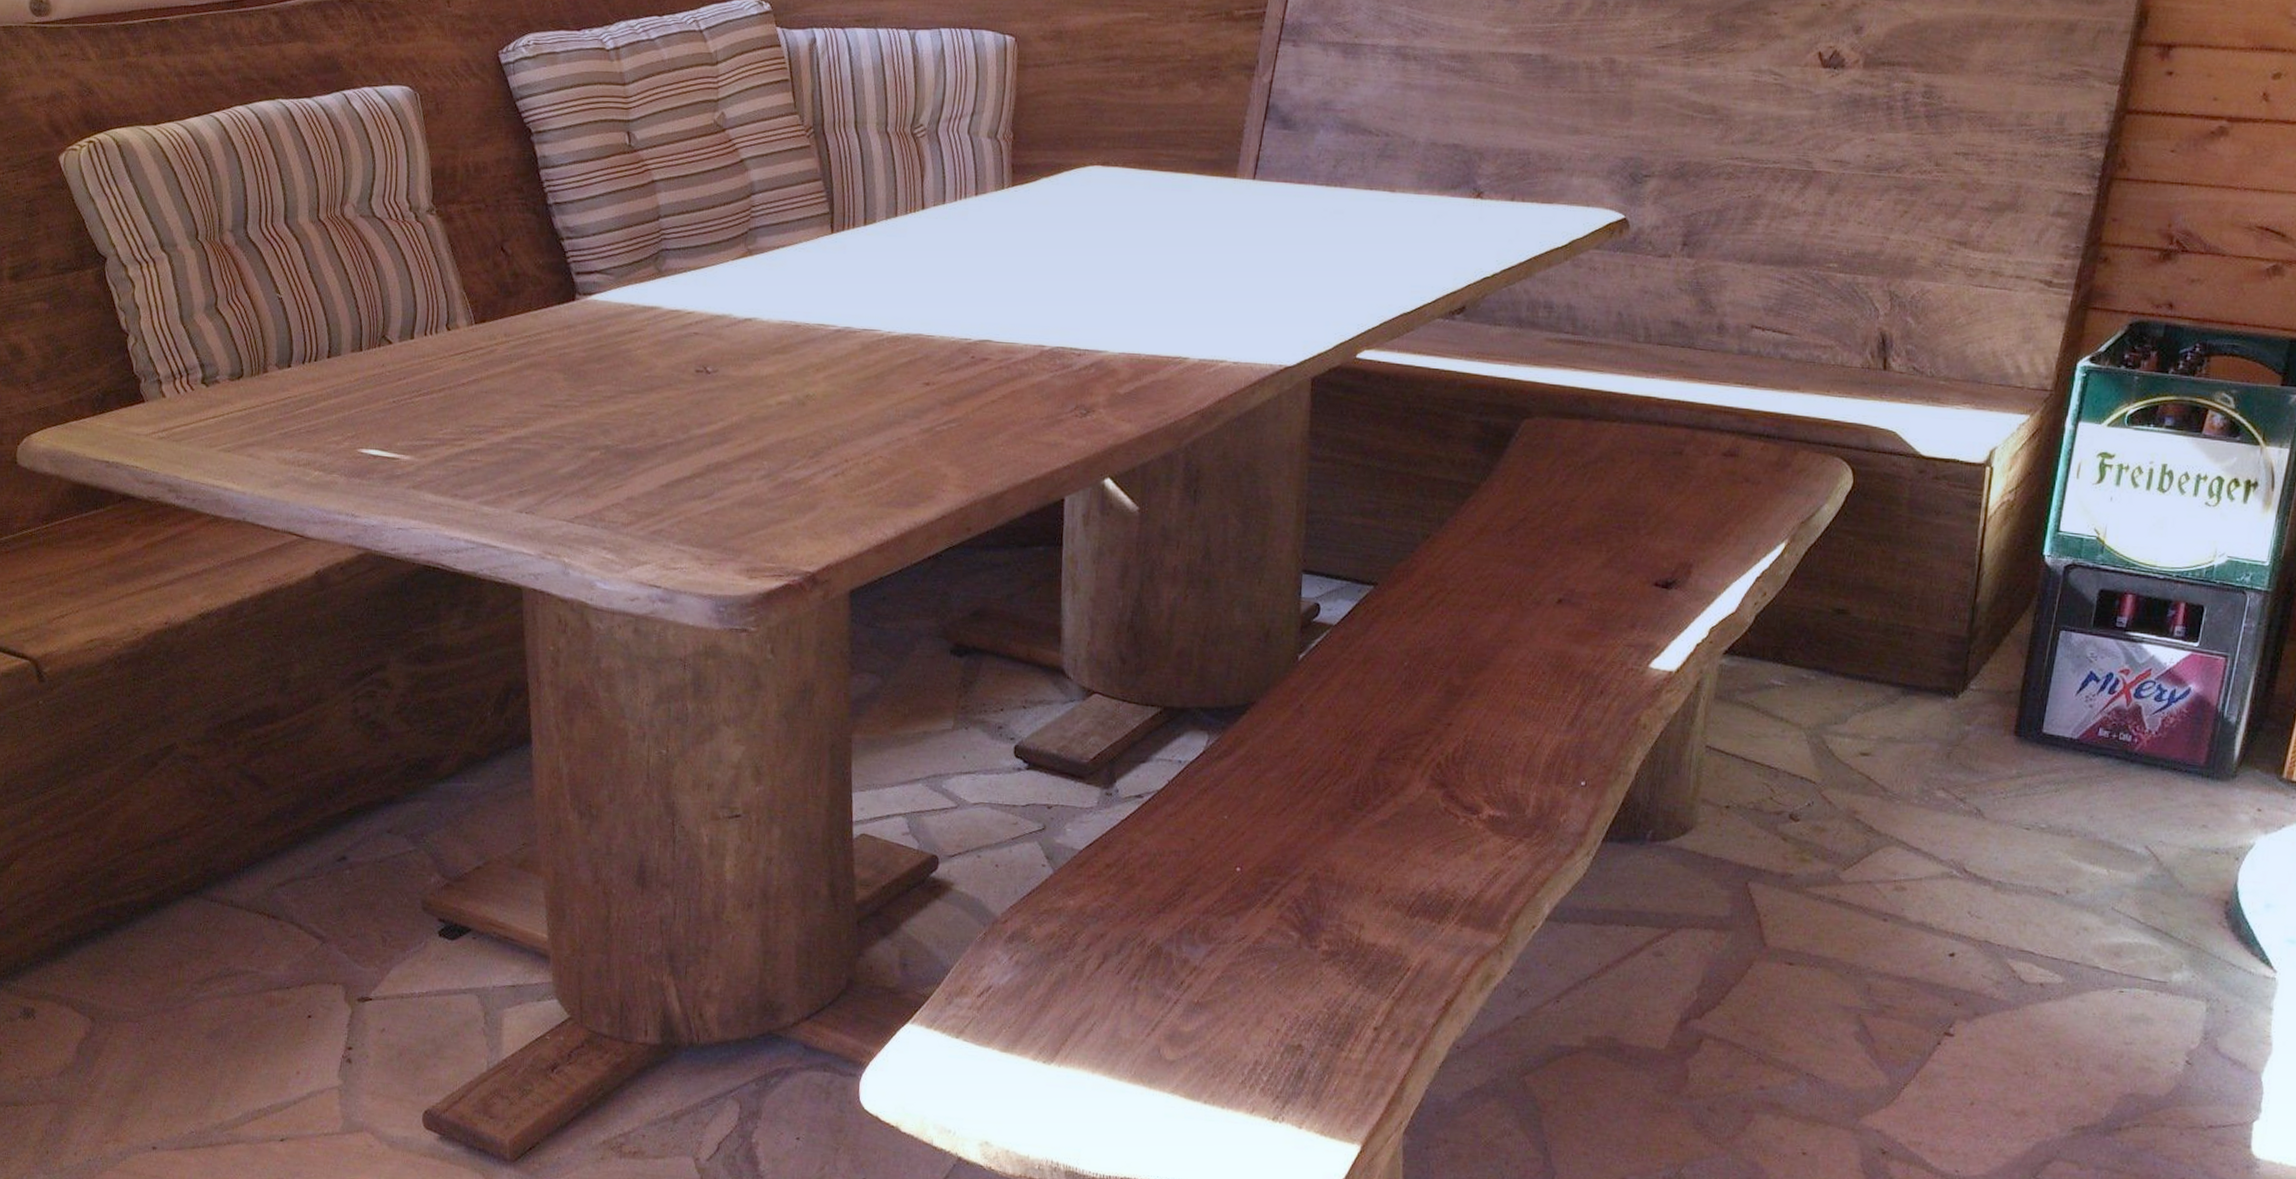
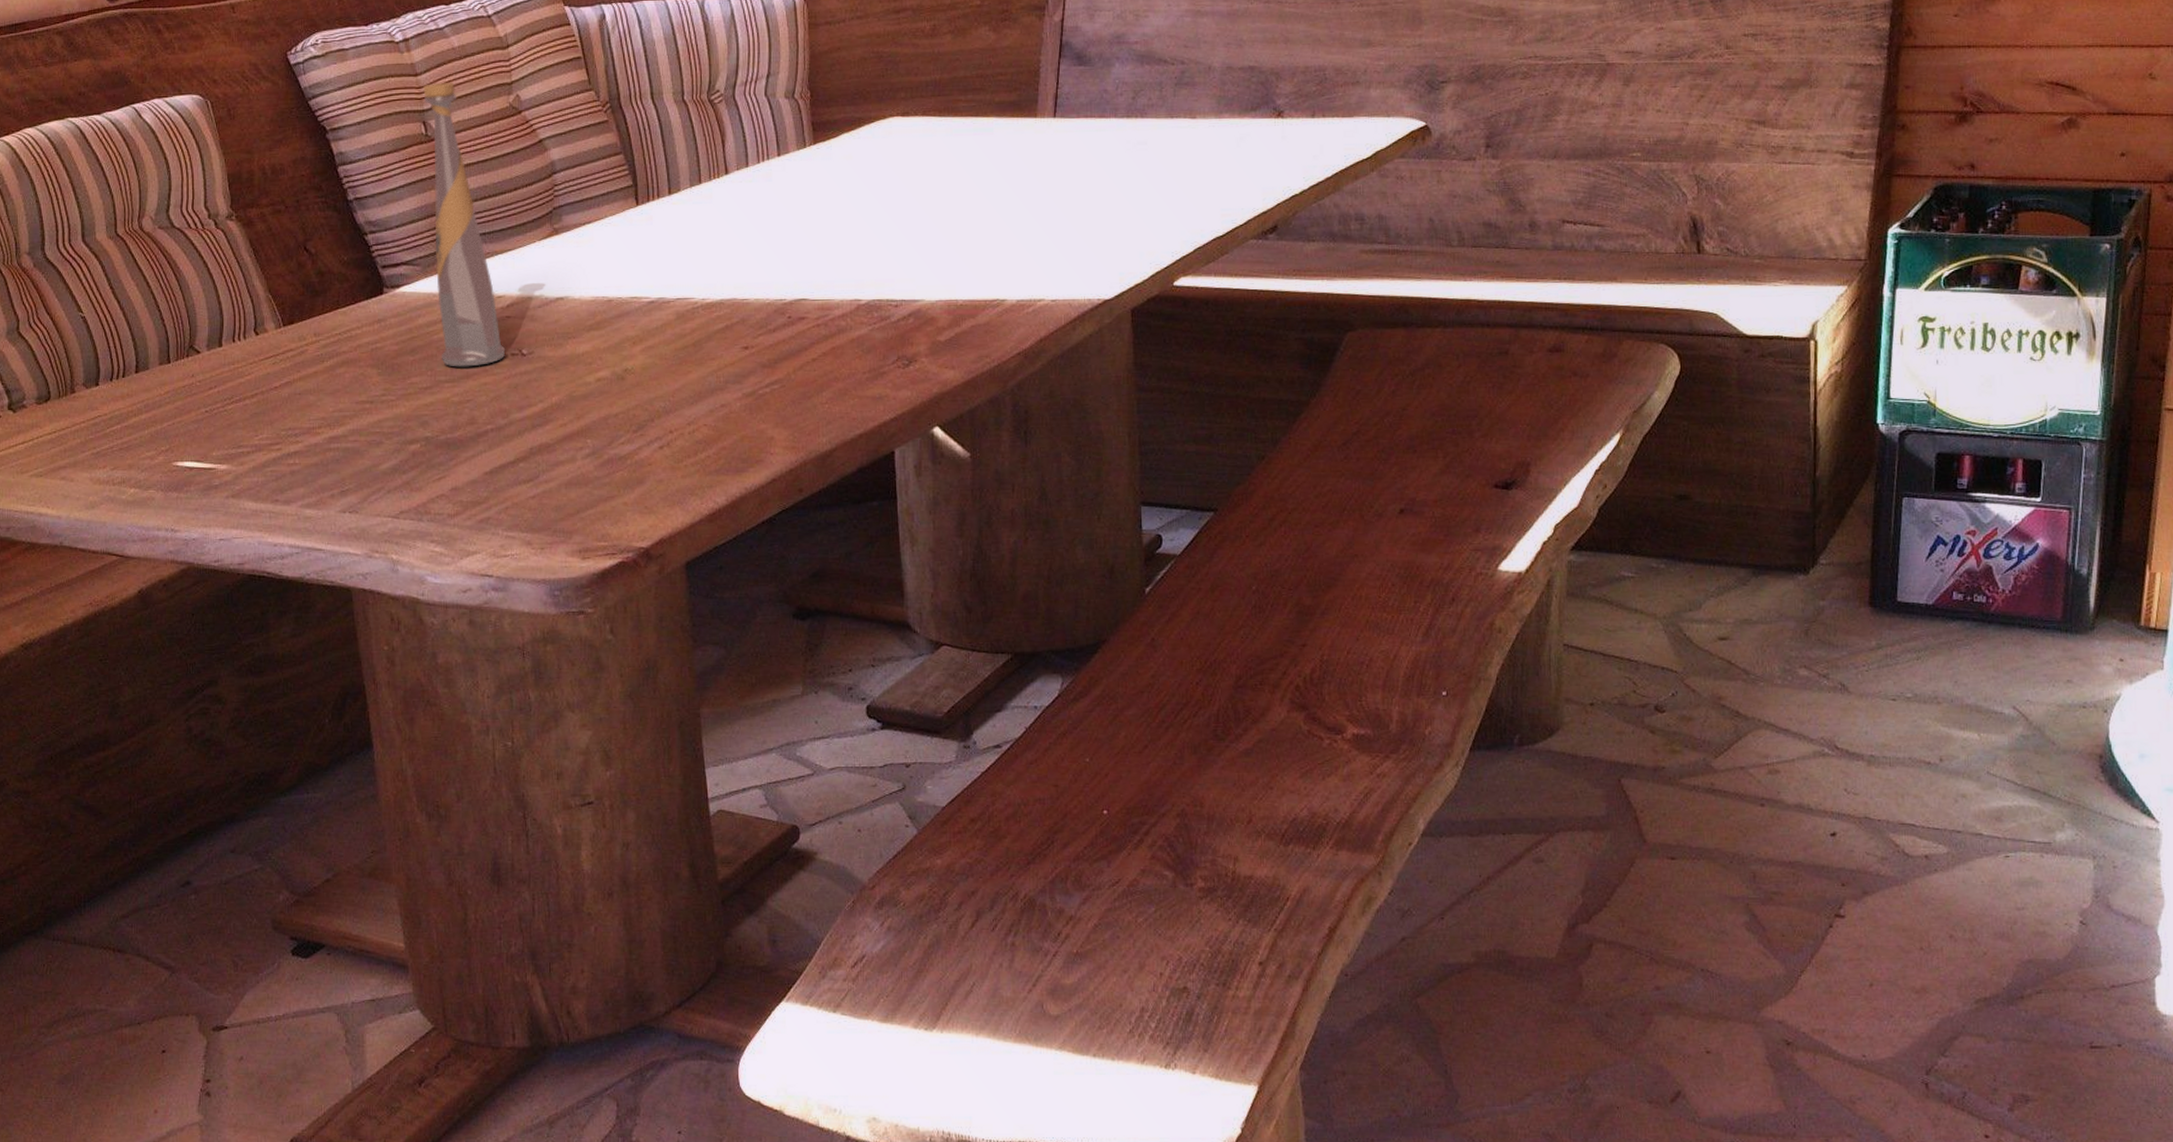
bottle: none [628,93,691,380] -> present [423,82,506,367]

